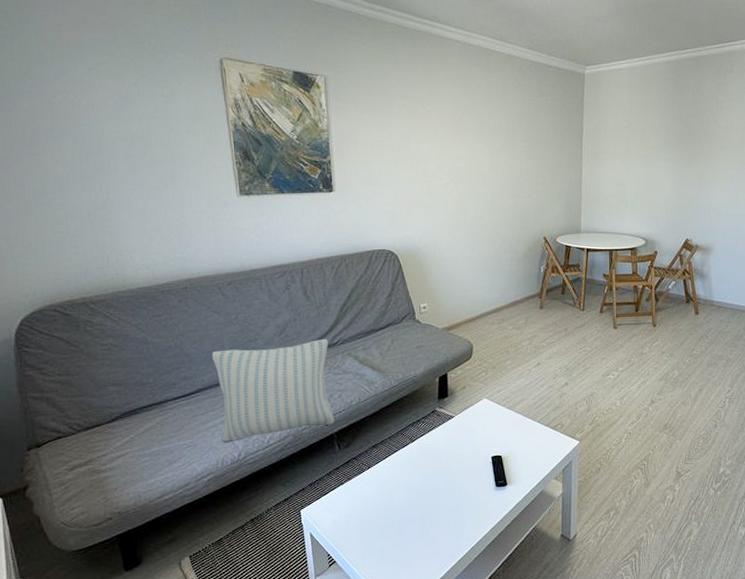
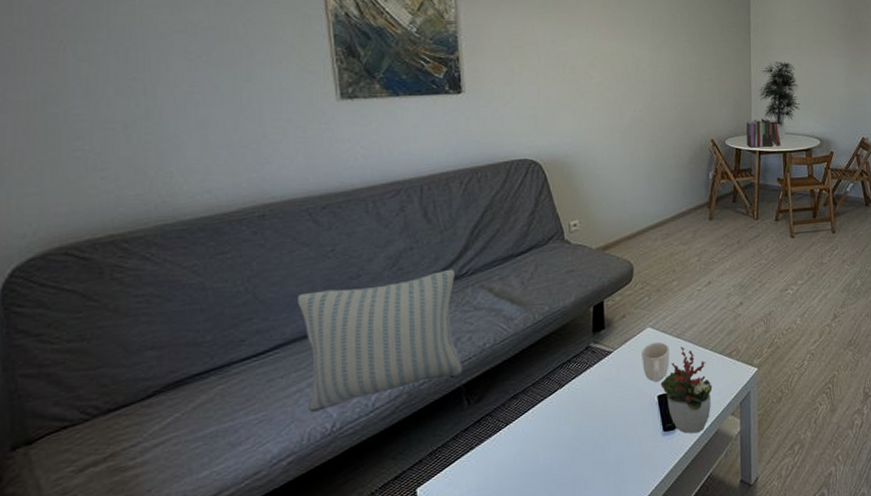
mug: none [479,411,503,445] -> present [641,342,670,382]
decorative plant: none [494,417,539,491] -> present [660,346,713,434]
books: none [575,218,607,245] -> present [746,118,781,148]
plant: none [588,166,627,238] -> present [759,62,800,139]

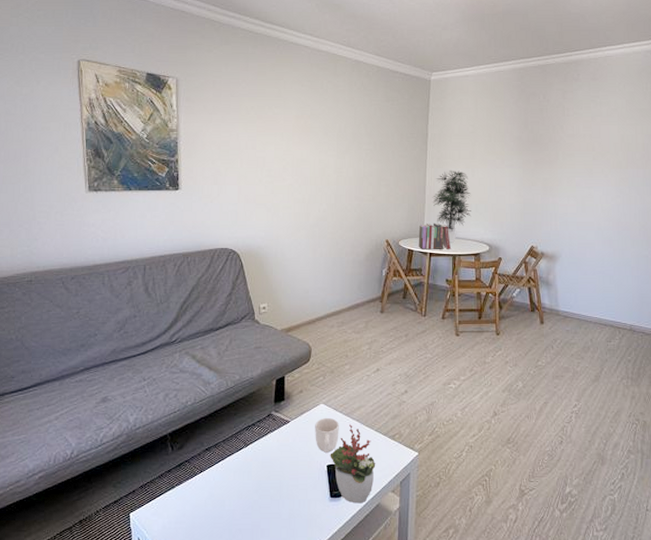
pillow: present [298,269,463,412] -> none [52,336,169,440]

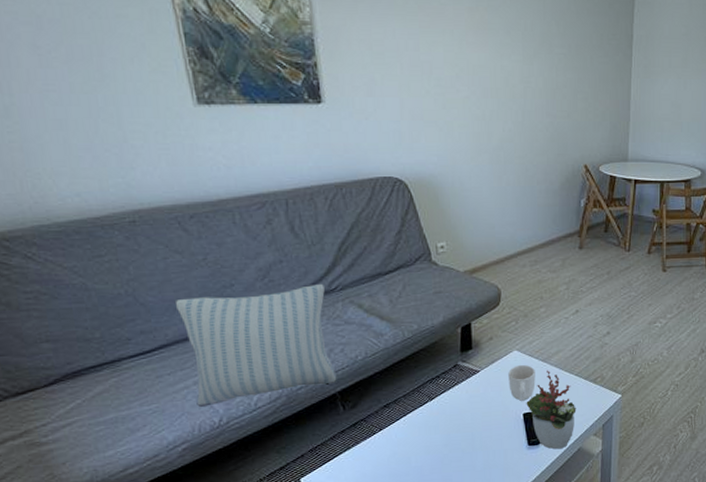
pillow: none [52,336,169,440] -> present [176,283,337,407]
books: present [418,222,451,249] -> none [621,144,658,176]
plant: present [432,171,471,243] -> none [638,81,682,168]

